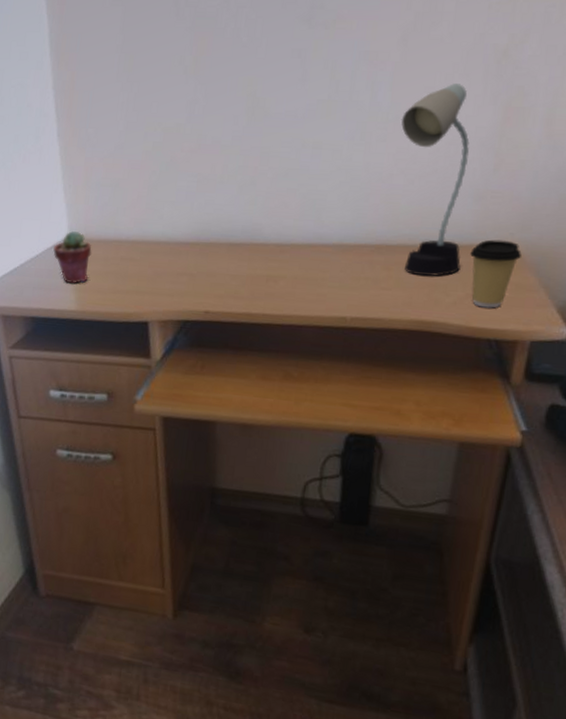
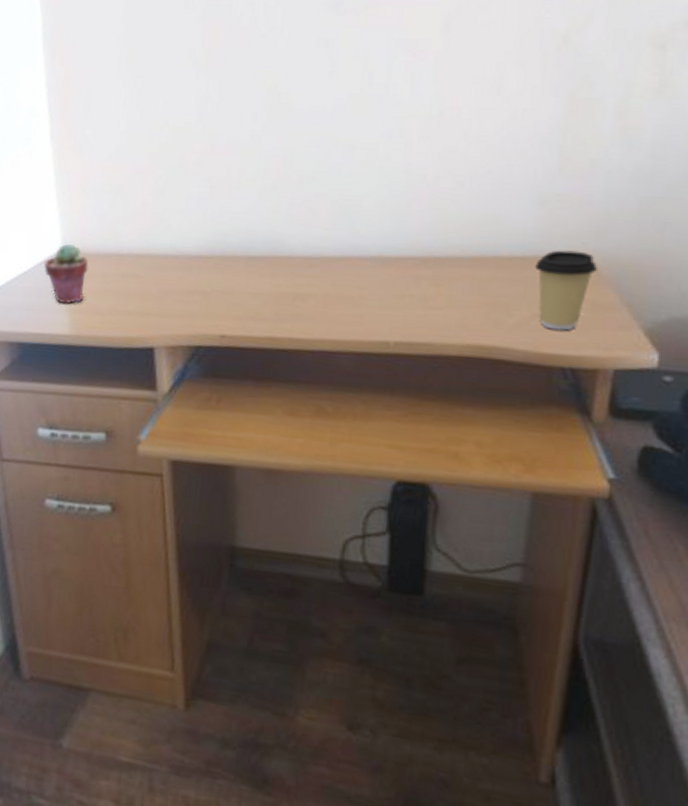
desk lamp: present [401,83,470,277] -> none [446,73,528,294]

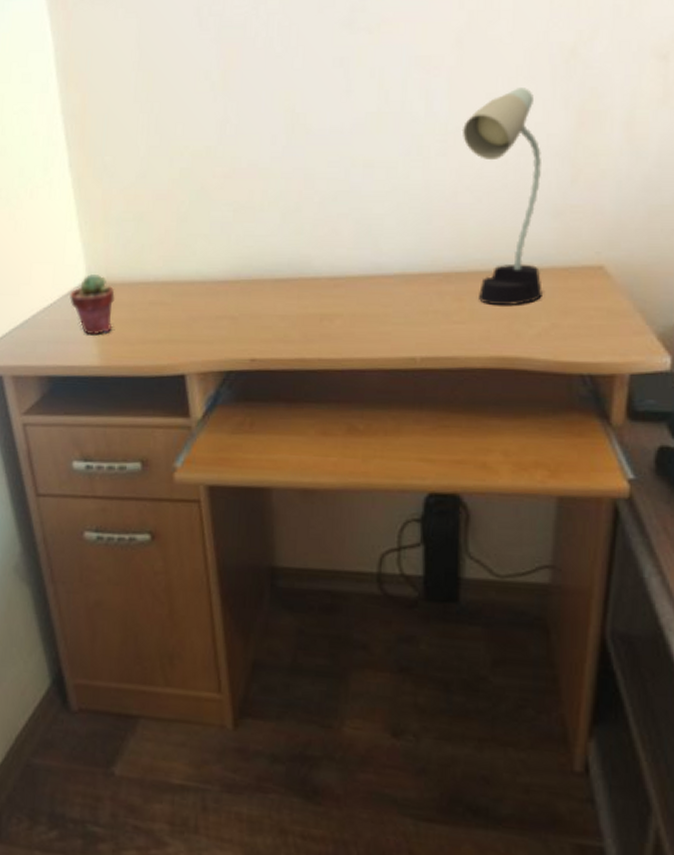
desk lamp: none [446,73,528,294] -> present [461,88,544,306]
coffee cup: present [535,250,597,331] -> none [552,260,611,339]

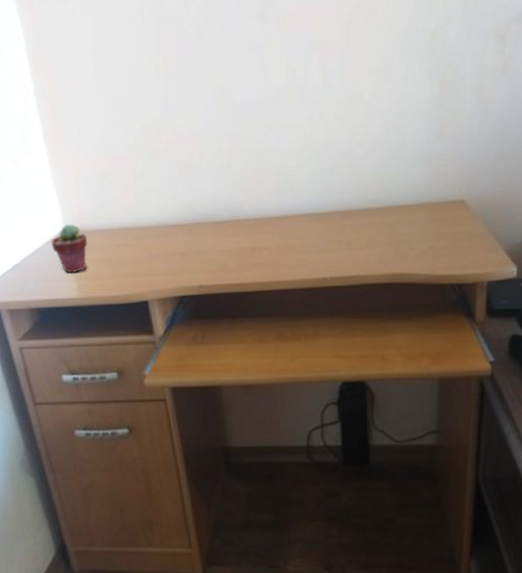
desk lamp: present [461,88,544,306] -> none [352,64,421,235]

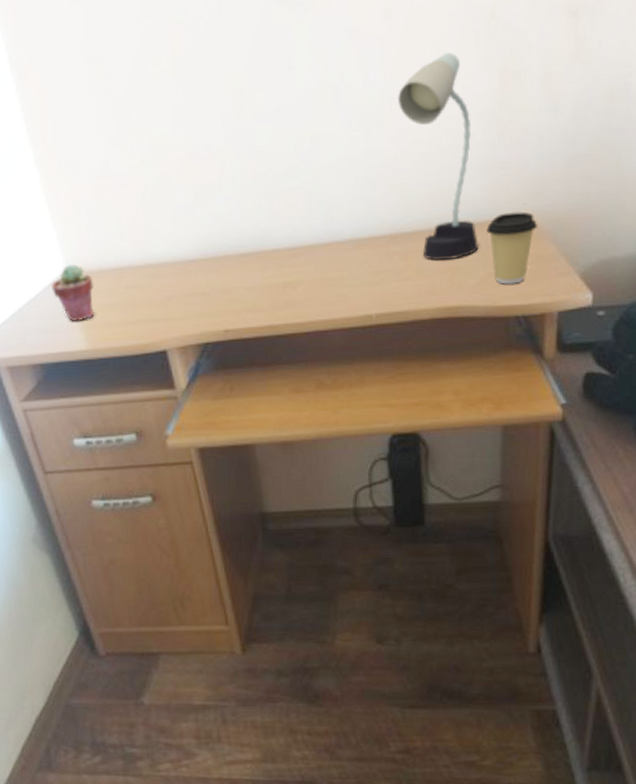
desk lamp: none [352,64,421,235] -> present [397,53,480,261]
coffee cup: none [427,196,470,257] -> present [486,211,537,285]

